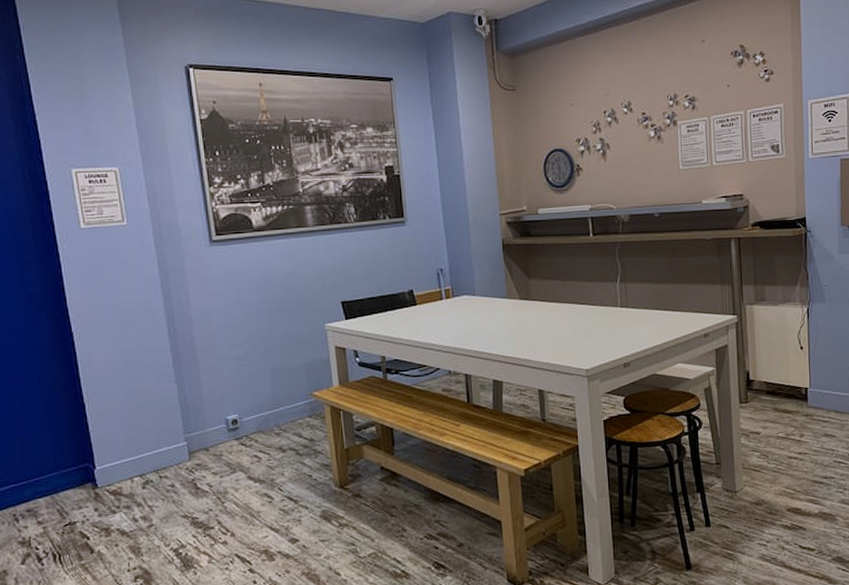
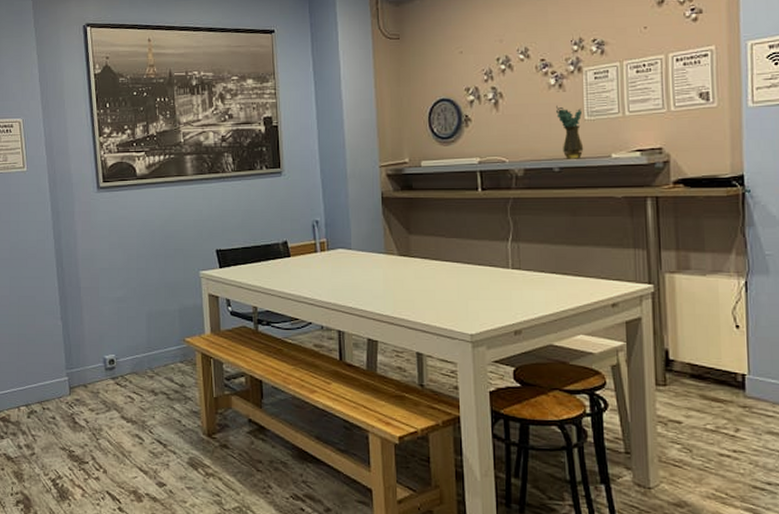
vase: none [656,157,680,205] -> present [556,106,584,159]

